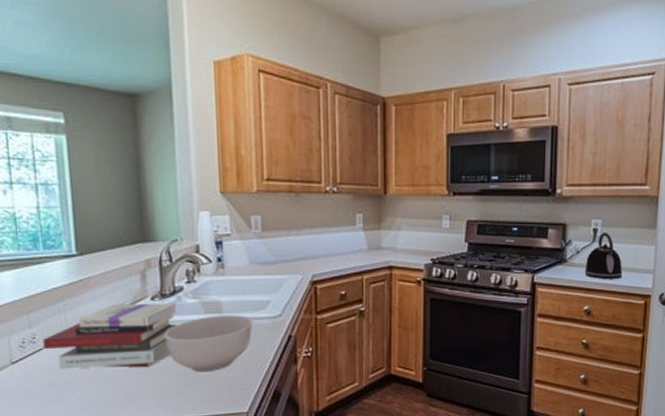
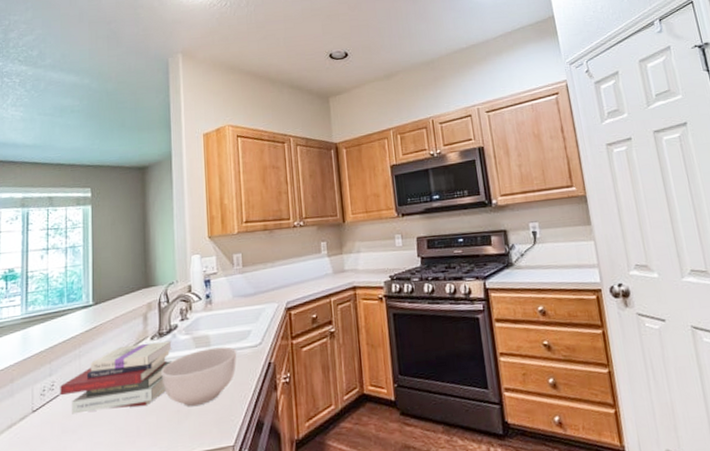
kettle: present [584,233,623,280] -> none [531,234,569,279]

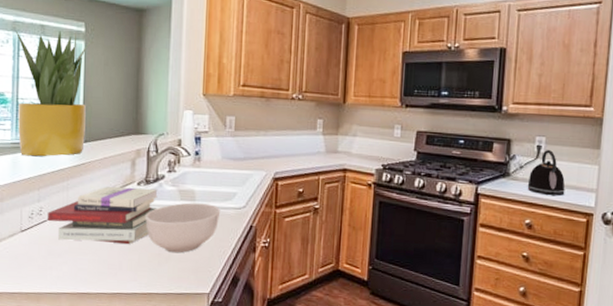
planter: none [24,198,99,330] -> present [15,31,93,157]
kettle: none [531,234,569,279] -> present [527,150,565,196]

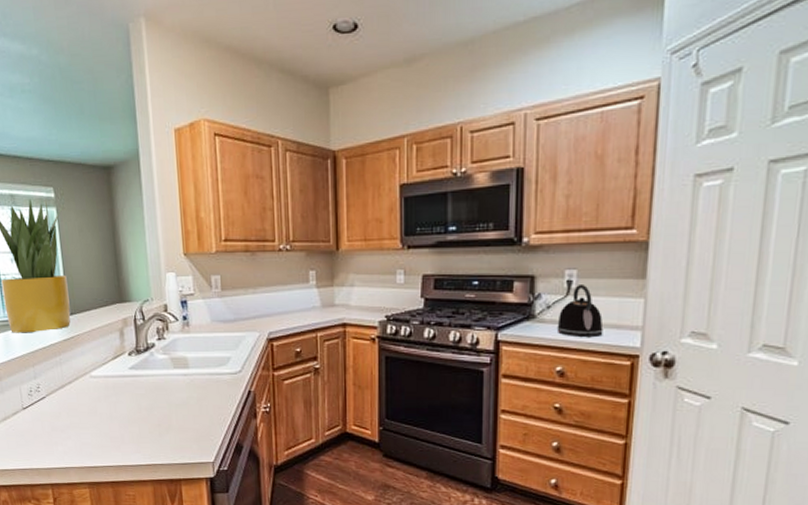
books: present [48,187,158,244] -> none [45,358,151,416]
bowl: present [145,202,221,253] -> none [140,370,216,423]

